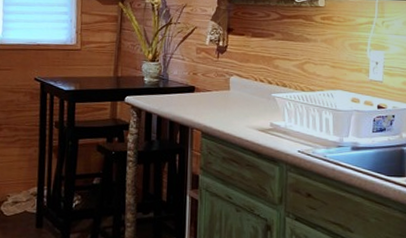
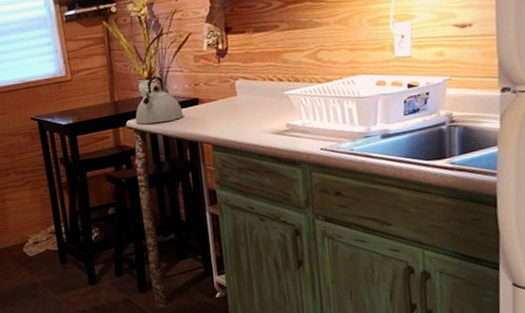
kettle: none [134,59,180,104] -> present [135,75,184,124]

